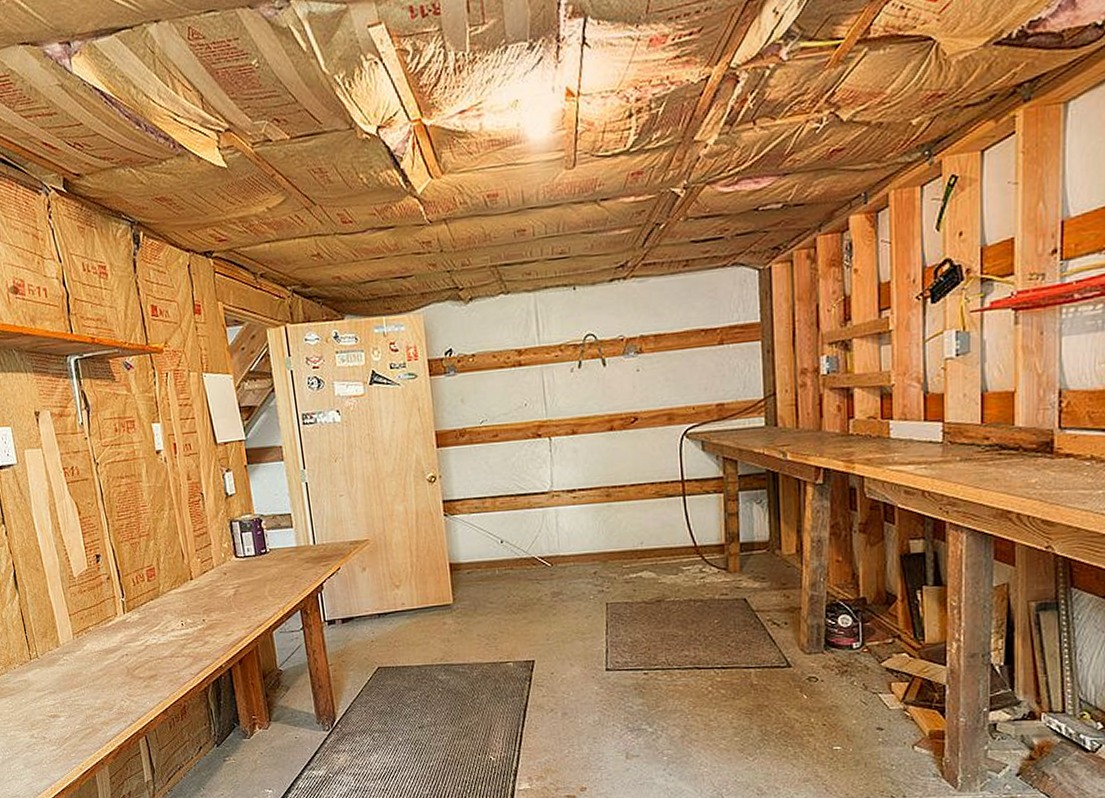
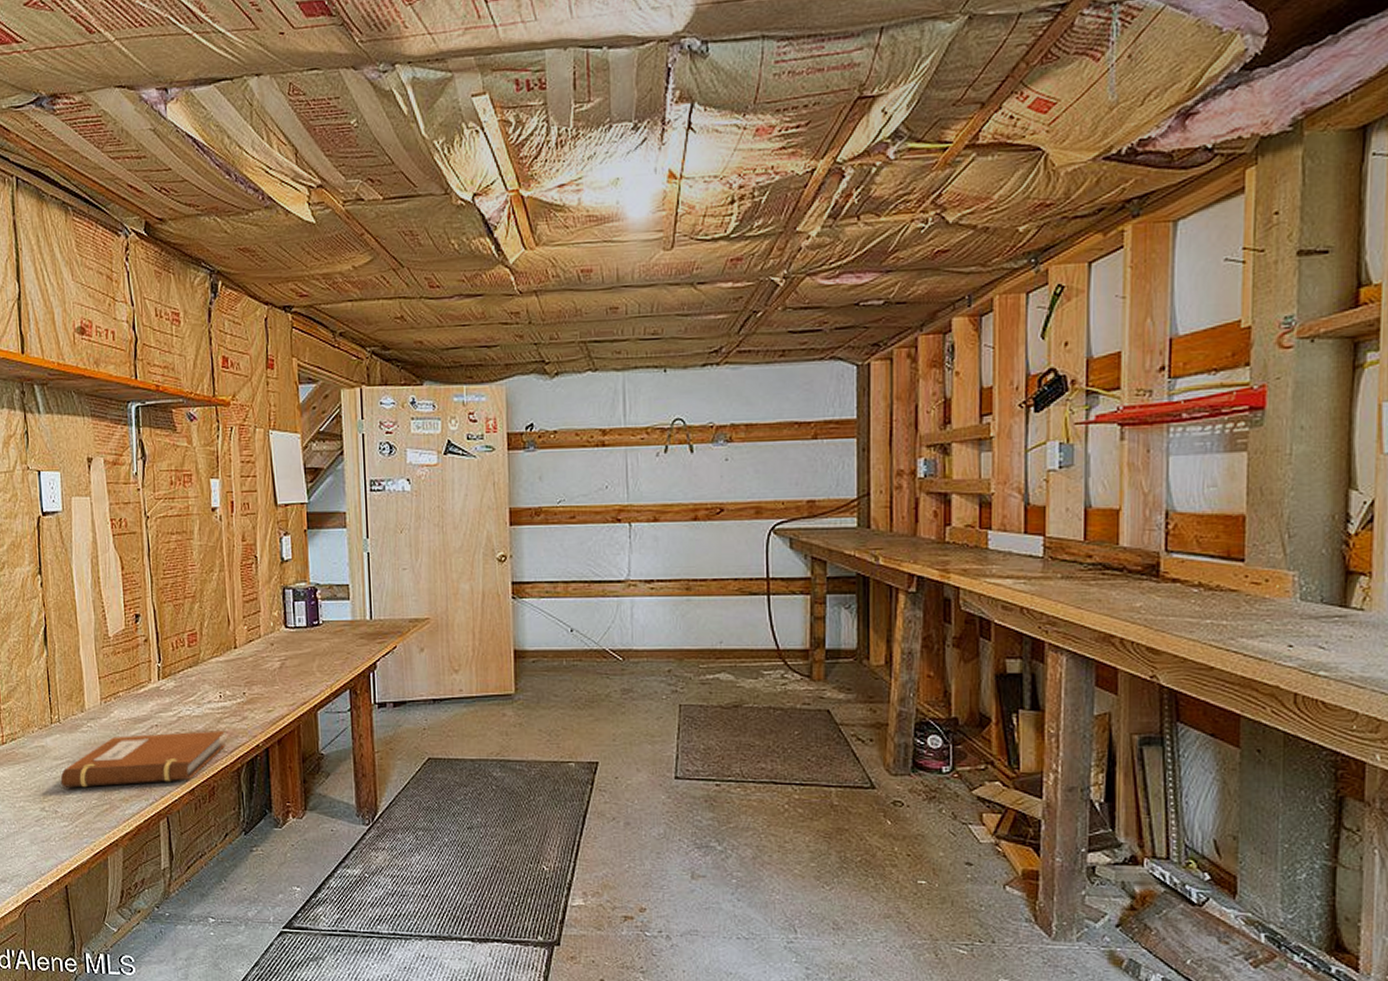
notebook: none [45,655,192,716] -> present [60,731,226,788]

